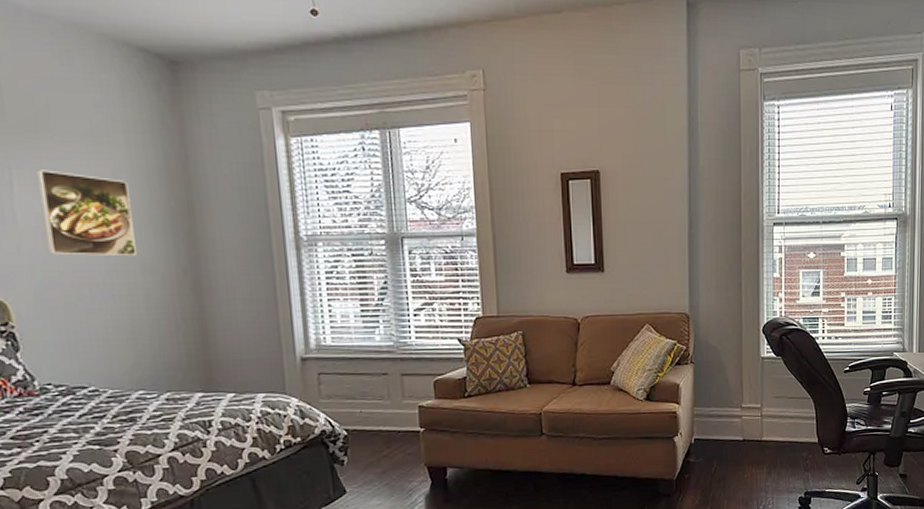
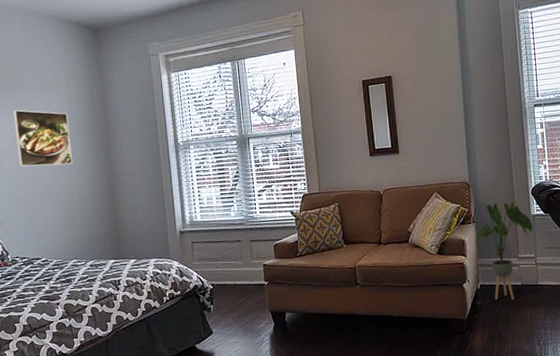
house plant: none [693,341,761,458] -> present [476,202,533,300]

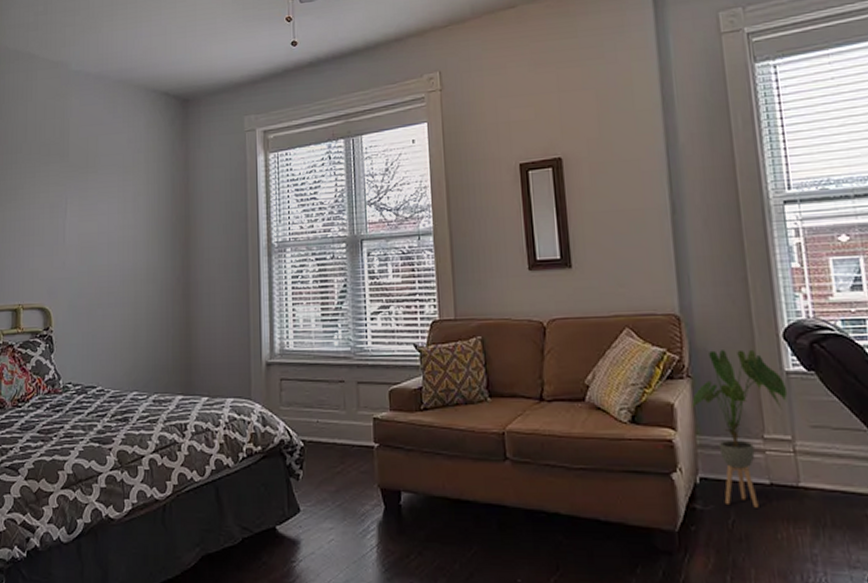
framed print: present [12,110,73,167] -> none [82,198,144,268]

